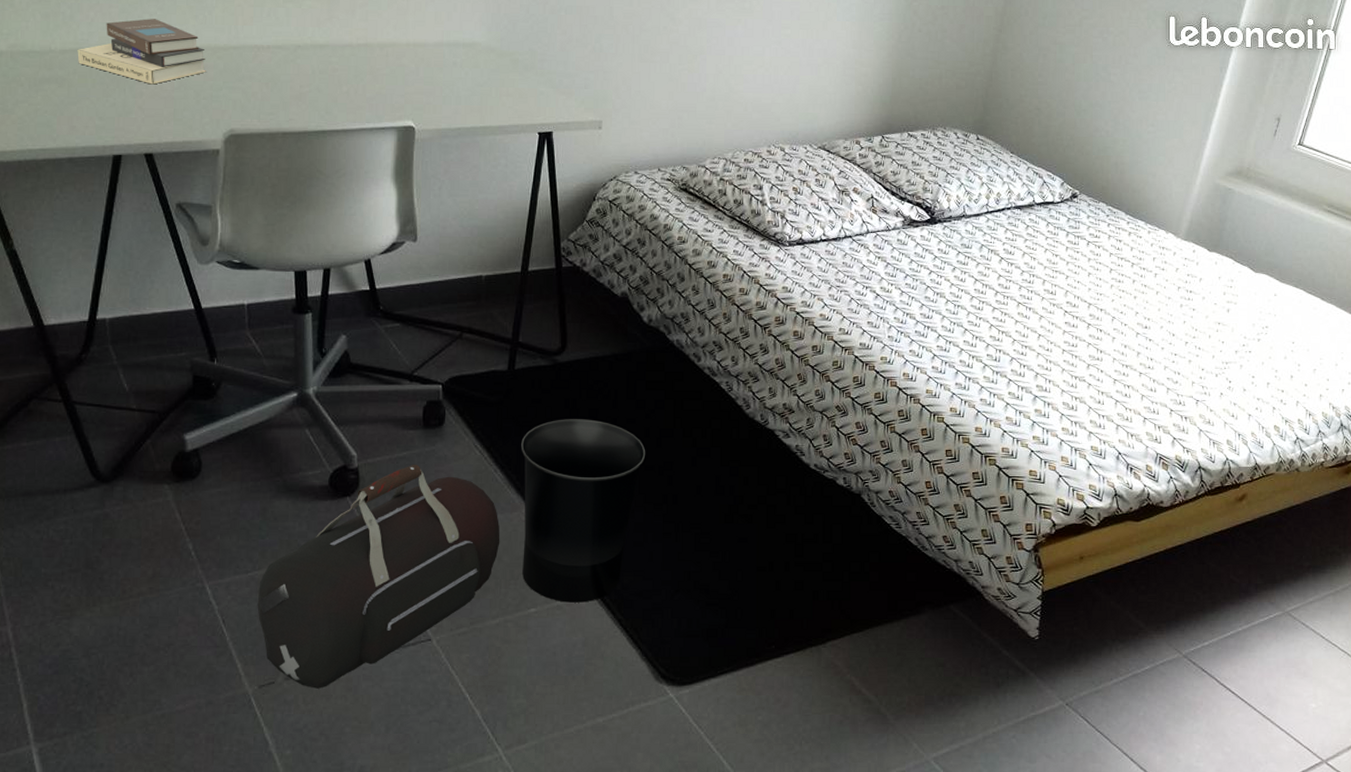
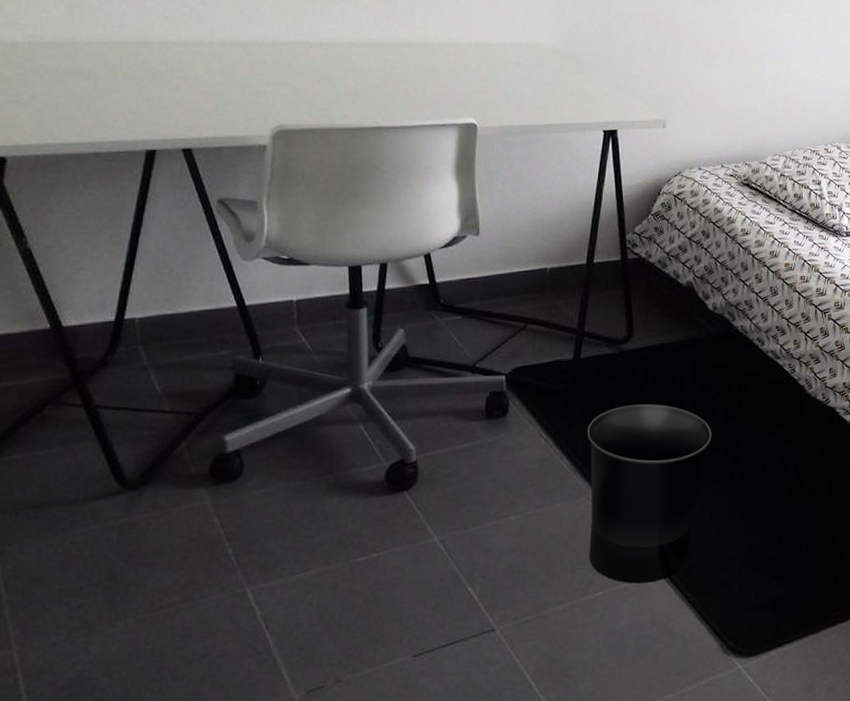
books: present [77,19,206,85] -> none [106,12,253,79]
duffel bag: present [257,464,500,689] -> none [305,455,566,689]

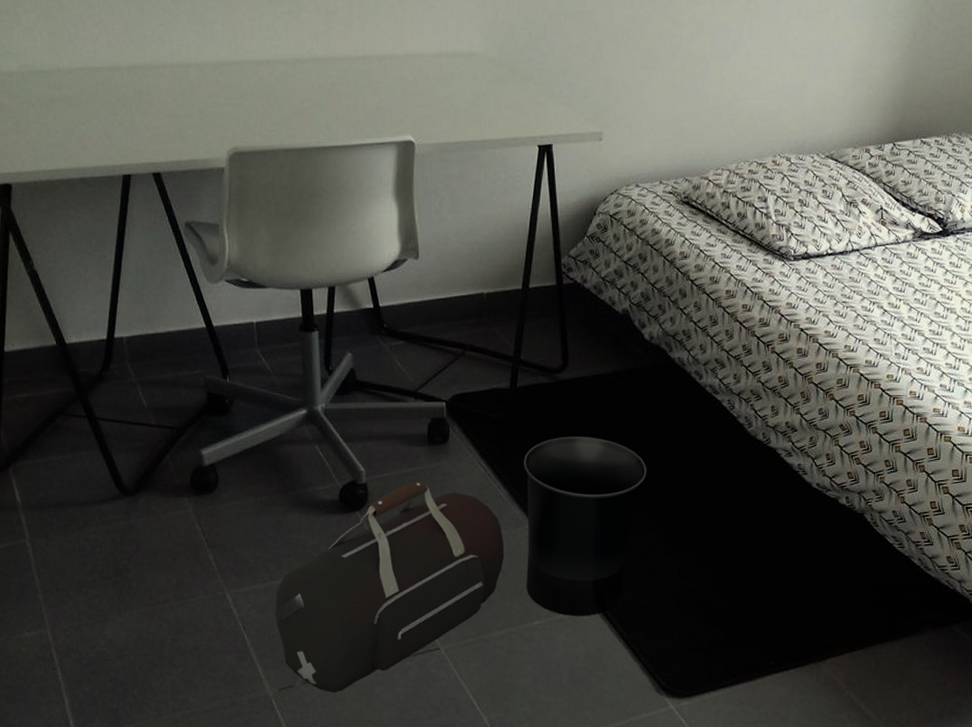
duffel bag: none [305,455,566,689] -> present [275,480,505,693]

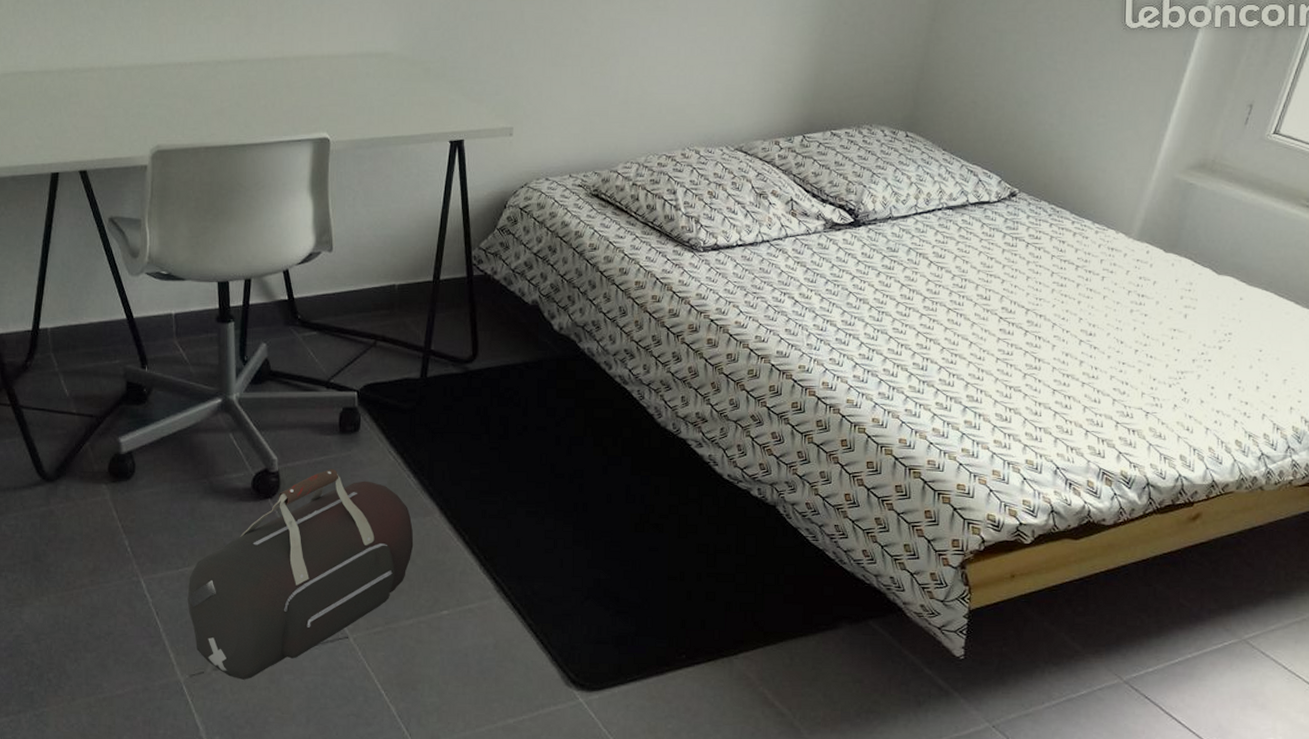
waste bin: present [524,436,647,616] -> none [434,426,556,607]

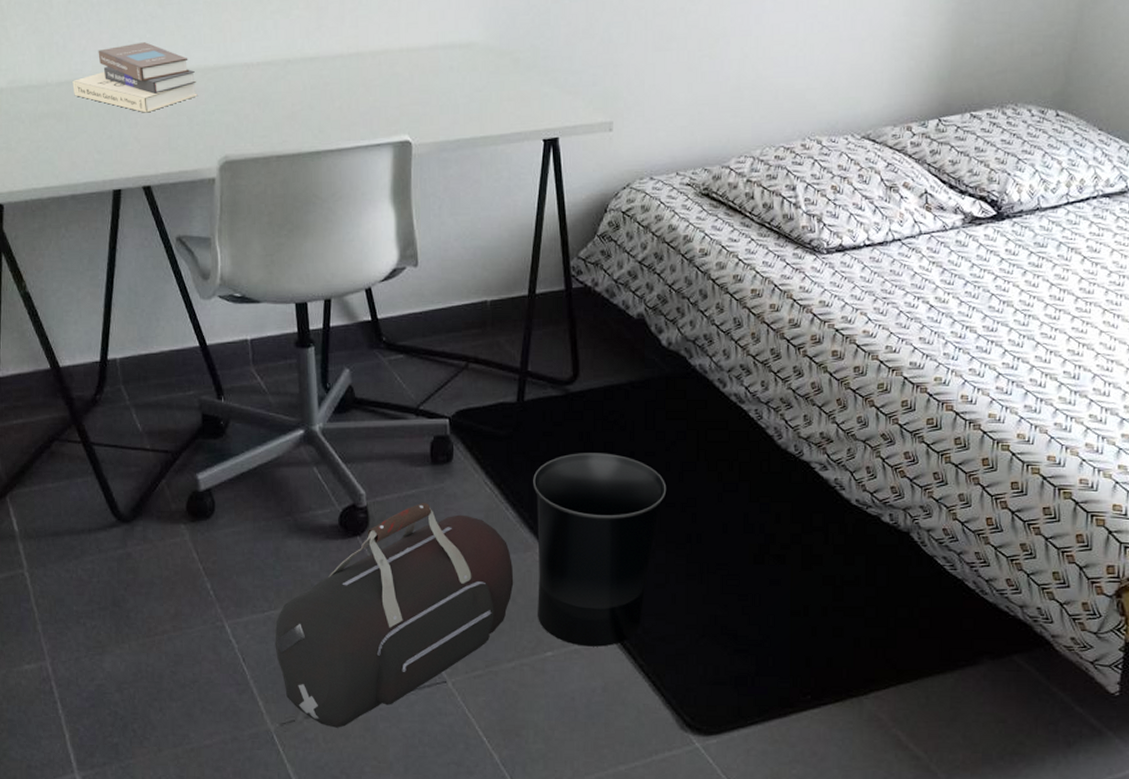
books: none [17,40,134,104] -> present [72,42,198,113]
waste bin: none [434,426,556,607] -> present [533,453,667,647]

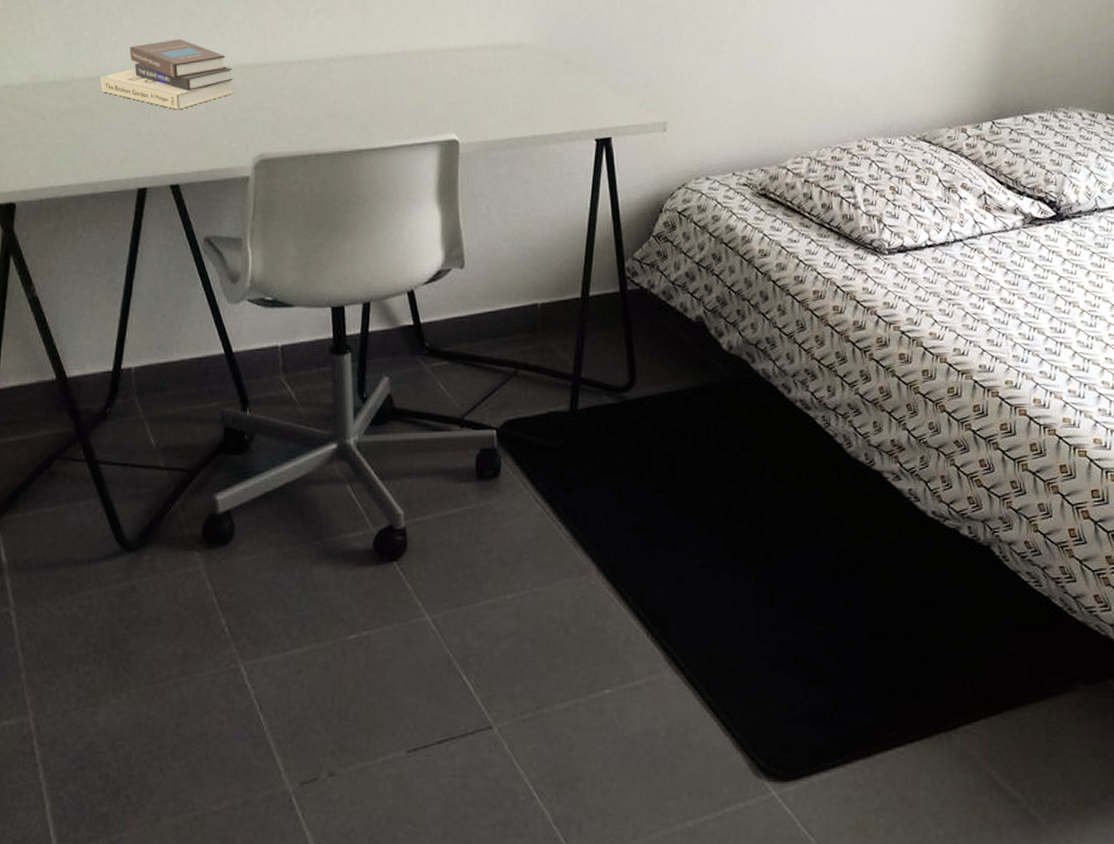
duffel bag: present [275,502,514,728] -> none [297,522,567,786]
waste bin: present [533,453,667,647] -> none [588,465,732,682]

